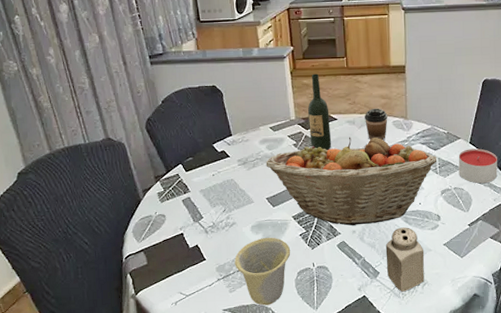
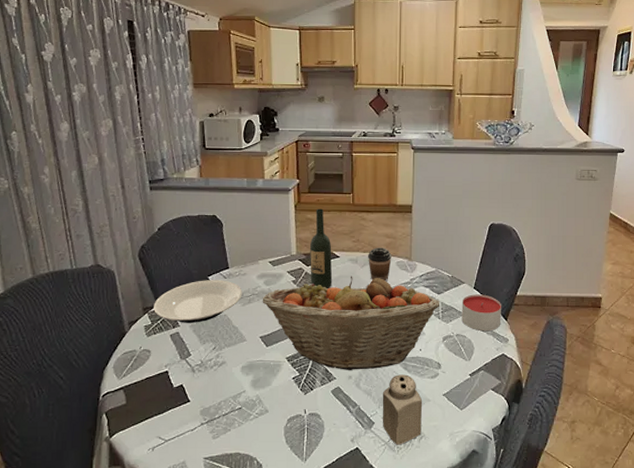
plate: none [164,147,247,189] -> present [154,280,242,323]
cup: present [234,237,291,306] -> none [221,379,282,455]

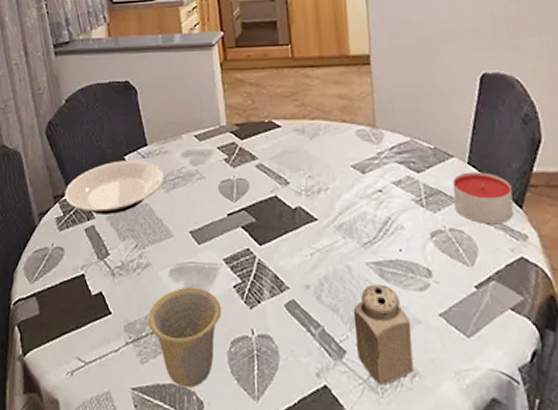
cup: none [221,379,282,455] -> present [148,287,222,388]
fruit basket: present [262,276,440,370] -> none [189,151,422,277]
wine bottle: present [310,208,333,289] -> none [243,66,275,169]
coffee cup: present [368,247,392,280] -> none [317,112,350,156]

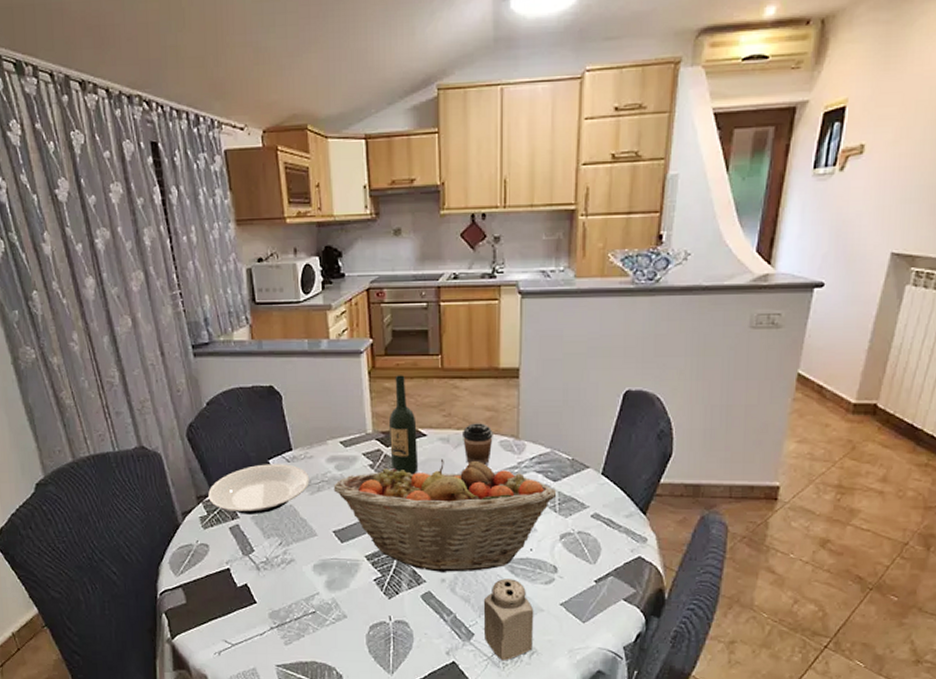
cup: present [148,287,222,388] -> none [292,580,362,664]
fruit basket: none [189,151,422,277] -> present [333,459,557,572]
wine bottle: none [243,66,275,169] -> present [390,375,419,475]
coffee cup: none [317,112,350,156] -> present [463,423,493,464]
candle: present [452,172,514,225] -> none [585,482,638,529]

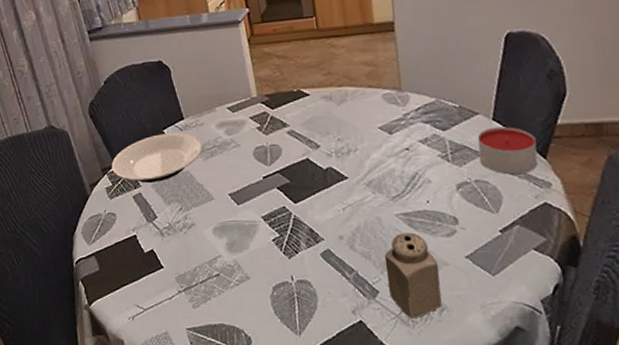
fruit basket: present [333,459,557,572] -> none [225,116,448,229]
wine bottle: present [390,375,419,475] -> none [272,39,305,135]
coffee cup: present [463,423,493,464] -> none [344,78,376,120]
candle: none [585,482,638,529] -> present [477,126,538,175]

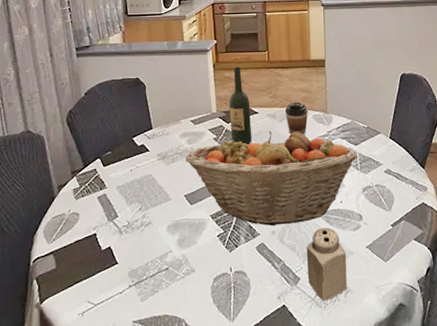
plate: present [111,132,203,183] -> none [81,140,166,185]
fruit basket: none [225,116,448,229] -> present [185,131,358,226]
wine bottle: none [272,39,305,135] -> present [229,67,252,145]
coffee cup: none [344,78,376,120] -> present [285,102,308,135]
candle: present [477,126,538,175] -> none [379,143,419,181]

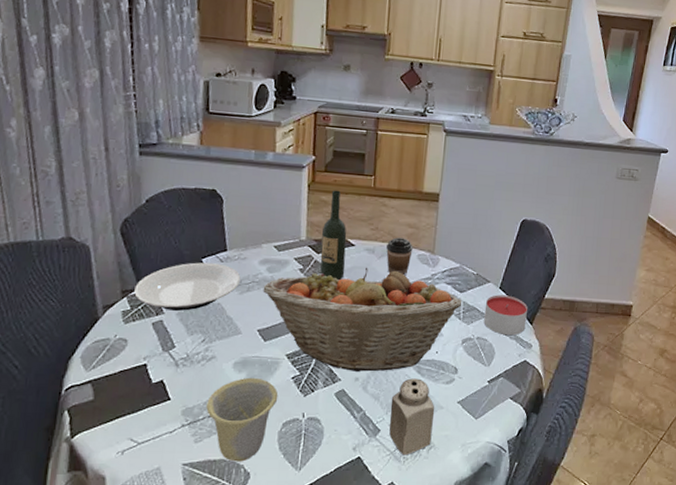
plate: none [81,140,166,185] -> present [134,262,241,311]
cup: none [148,238,208,317] -> present [206,377,279,462]
candle: none [379,143,419,181] -> present [484,294,528,336]

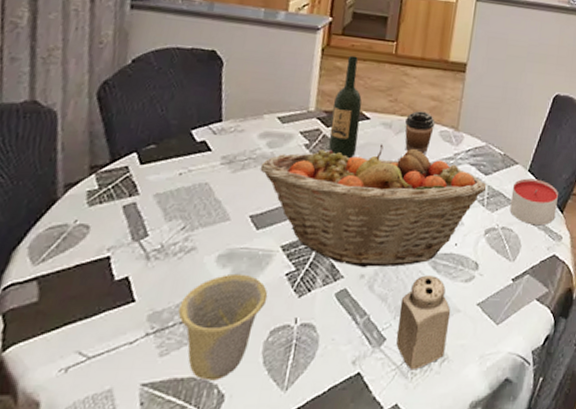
plate: present [134,262,241,311] -> none [105,134,236,192]

